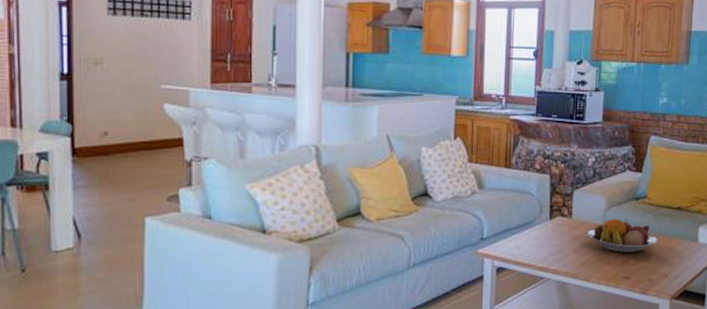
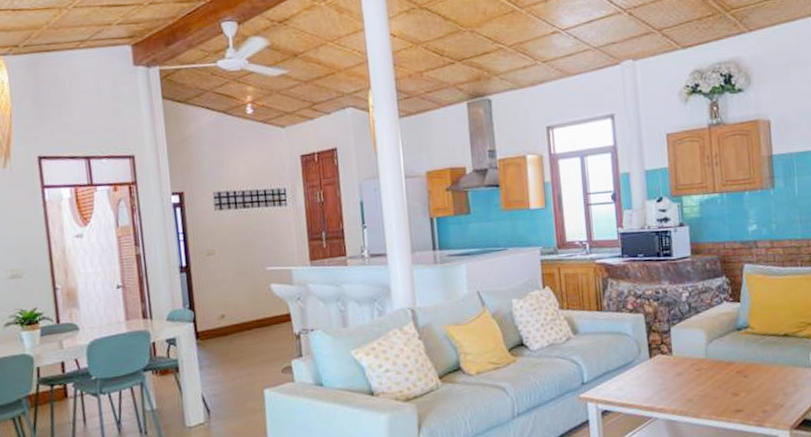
fruit bowl: present [585,218,658,253] -> none [688,350,768,386]

